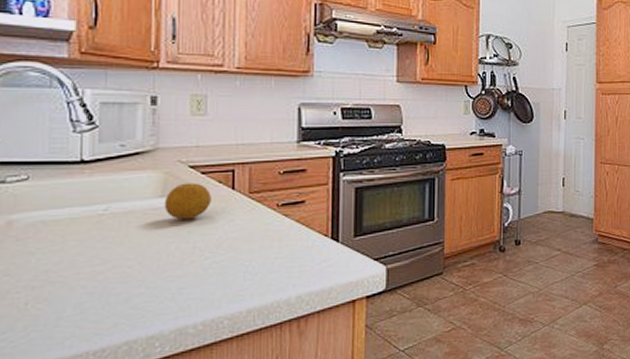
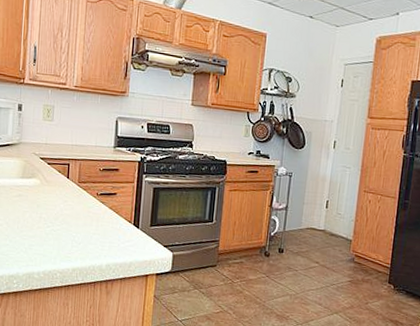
fruit: present [164,183,211,220] -> none [23,170,53,197]

